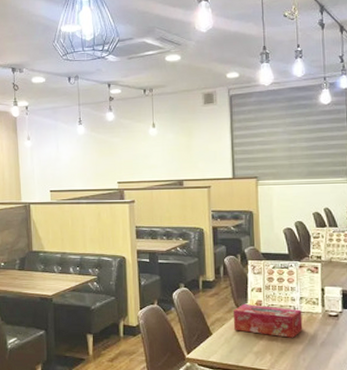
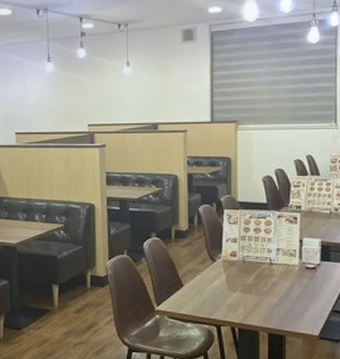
tissue box: present [232,304,303,338] -> none [206,255,278,290]

